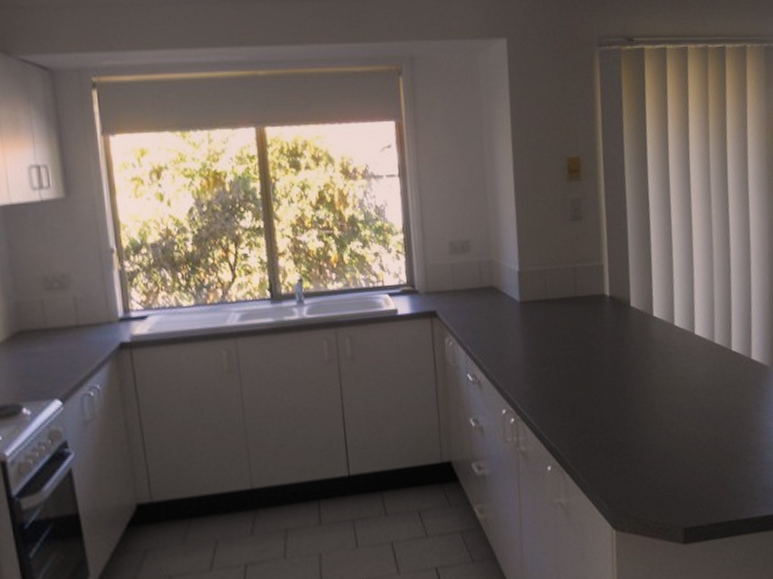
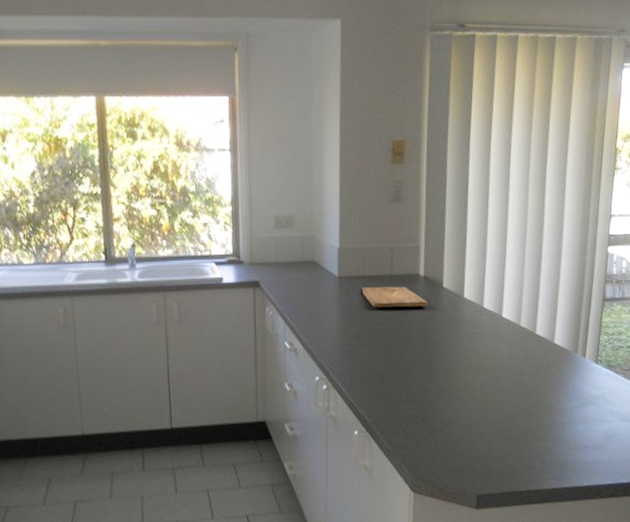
cutting board: none [545,308,616,332] -> present [361,286,428,308]

